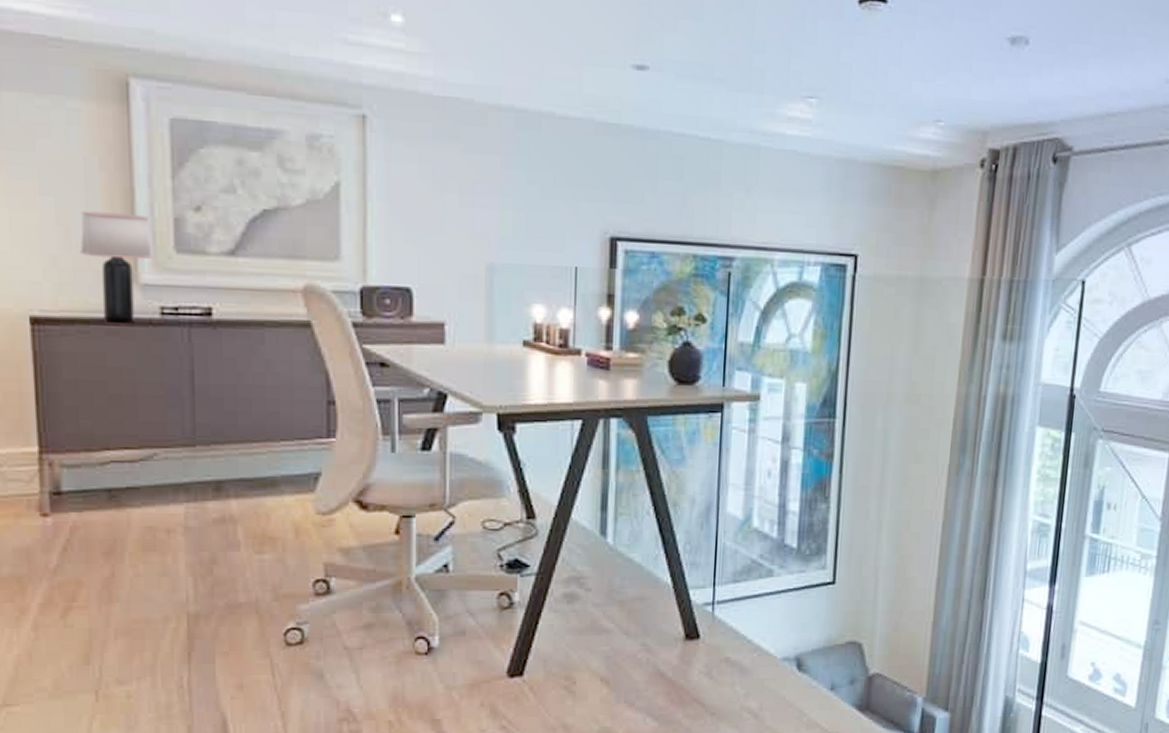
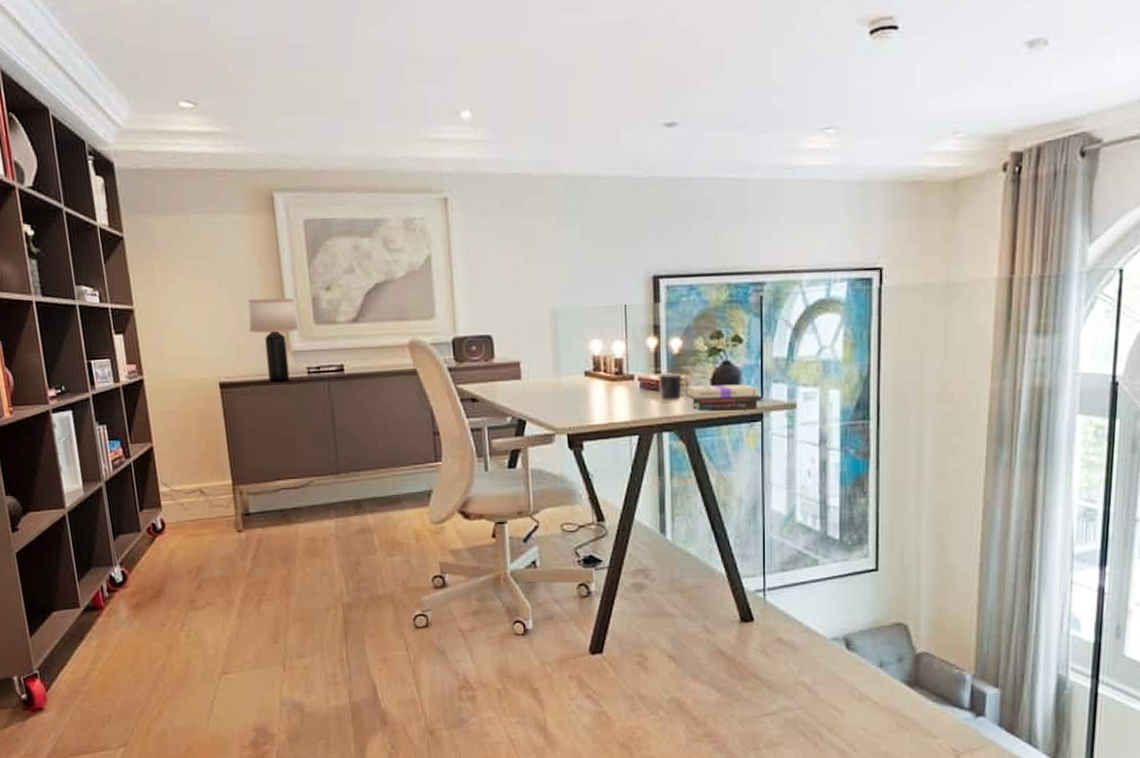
mug: none [609,350,644,385] -> present [658,373,689,403]
books: none [635,367,724,399] -> present [682,384,763,412]

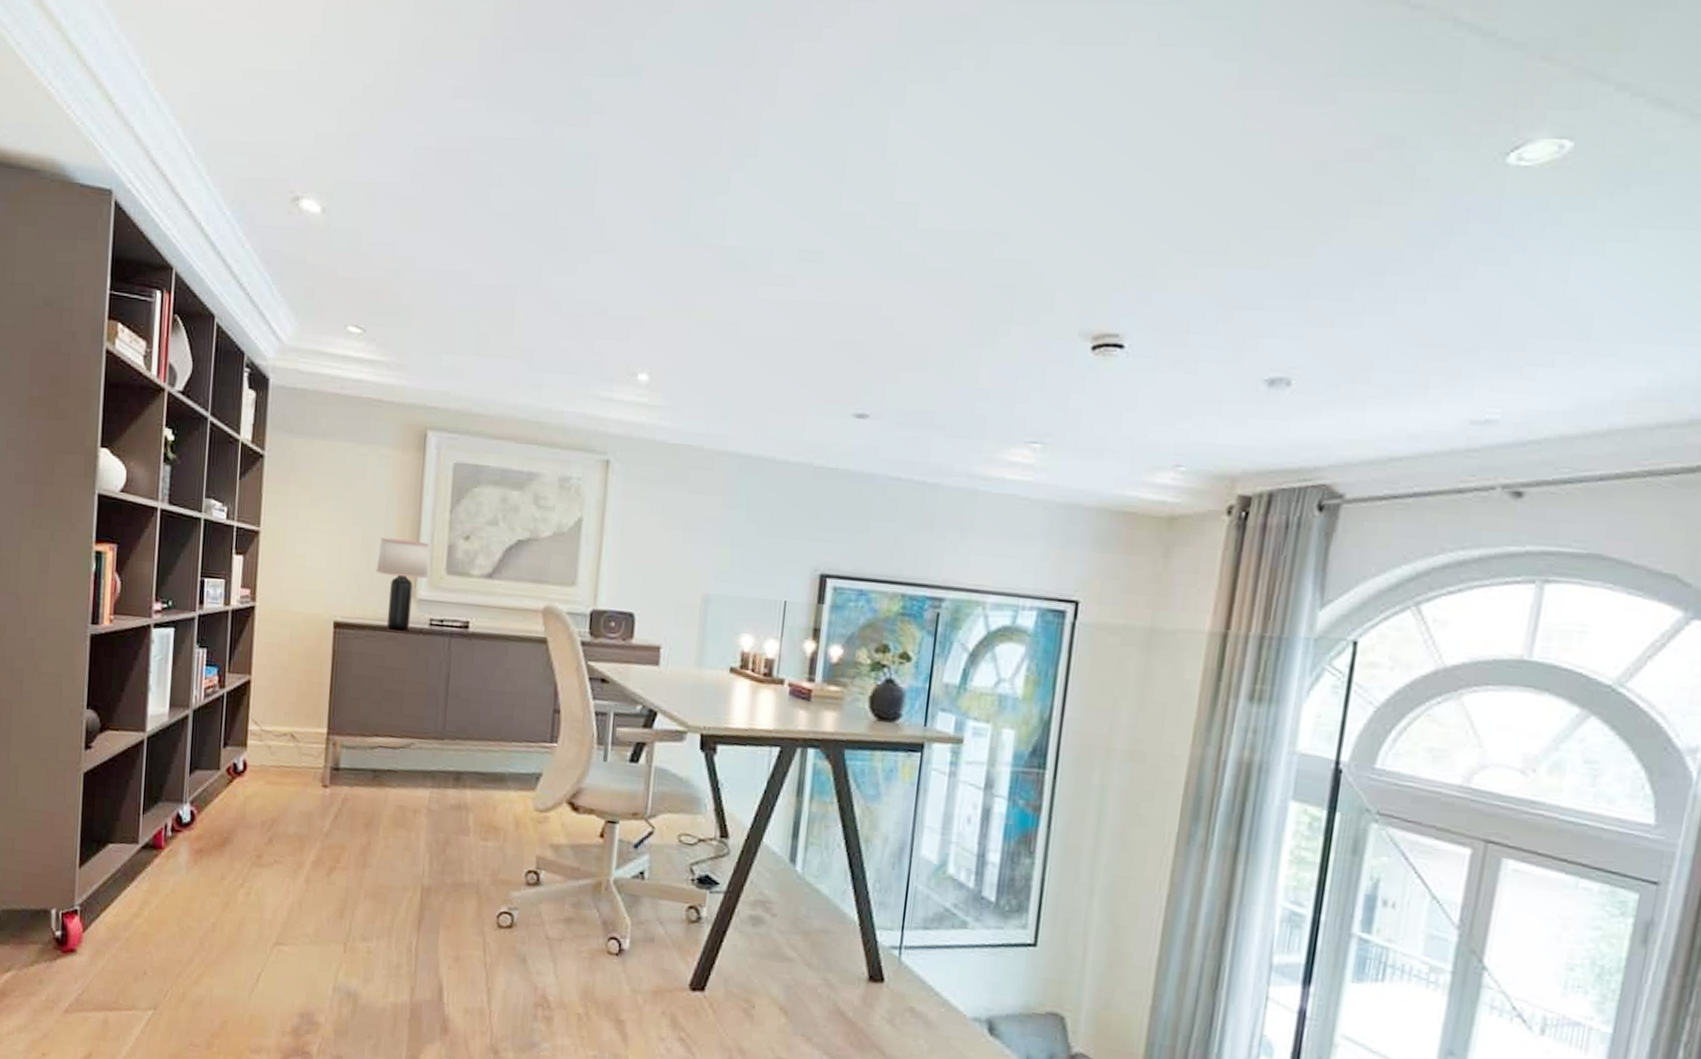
mug: present [658,373,689,403] -> none [809,682,845,718]
books: present [682,384,763,412] -> none [835,700,926,738]

